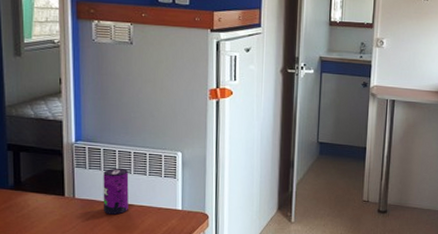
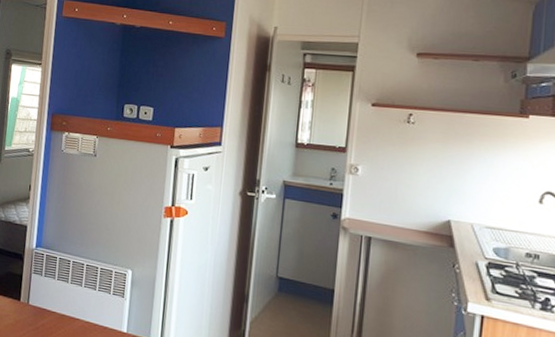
beverage can: present [103,168,129,215] -> none [52,279,80,328]

